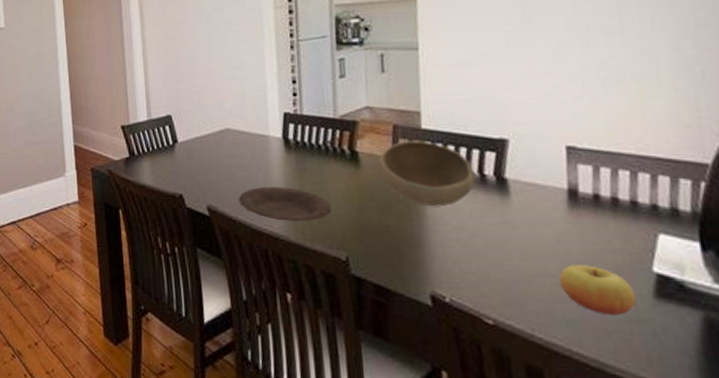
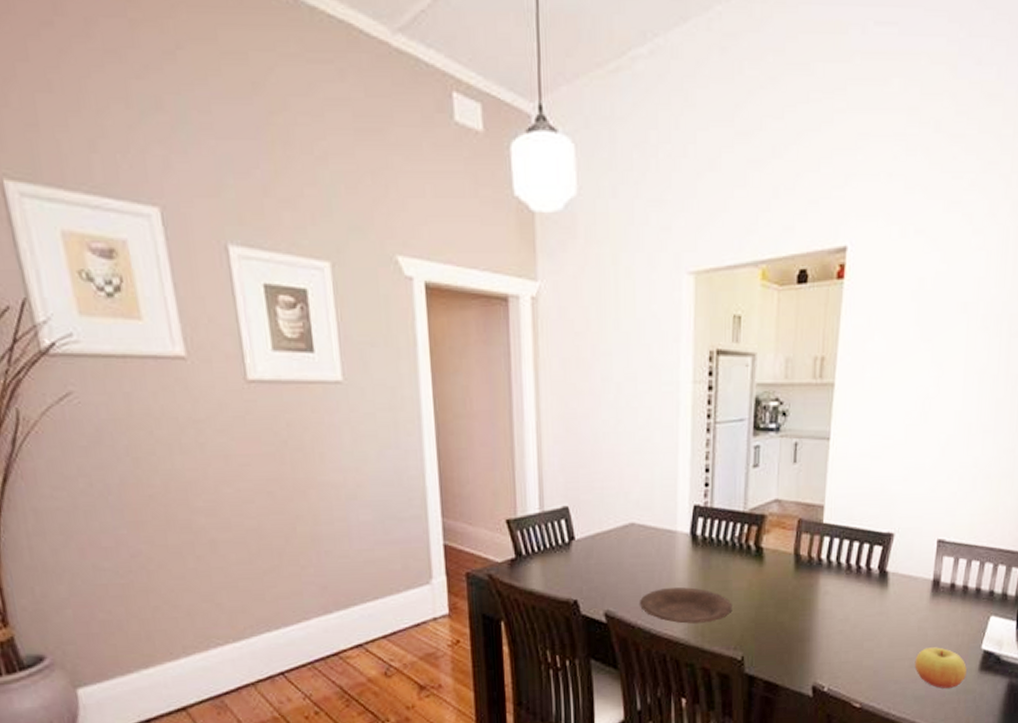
bowl: present [378,139,476,207] -> none [781,534,864,602]

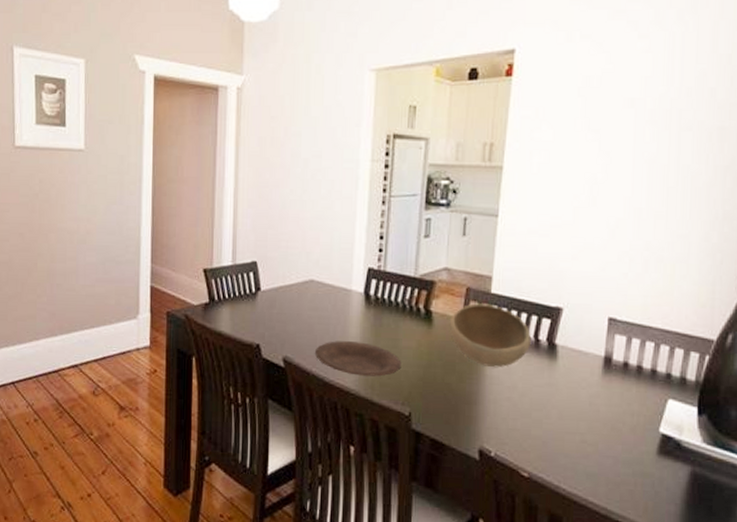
bowl: none [781,534,864,602] -> present [449,302,532,368]
apple: present [914,647,967,689] -> none [586,424,643,469]

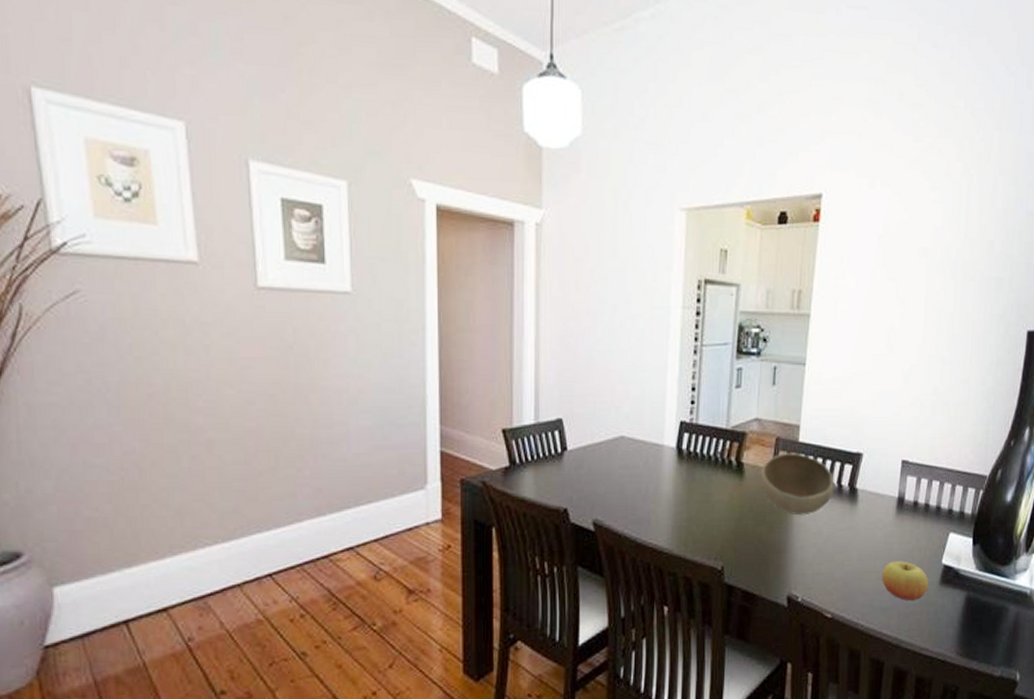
plate: present [314,341,402,377] -> none [626,499,714,534]
apple: none [586,424,643,469] -> present [881,561,929,600]

